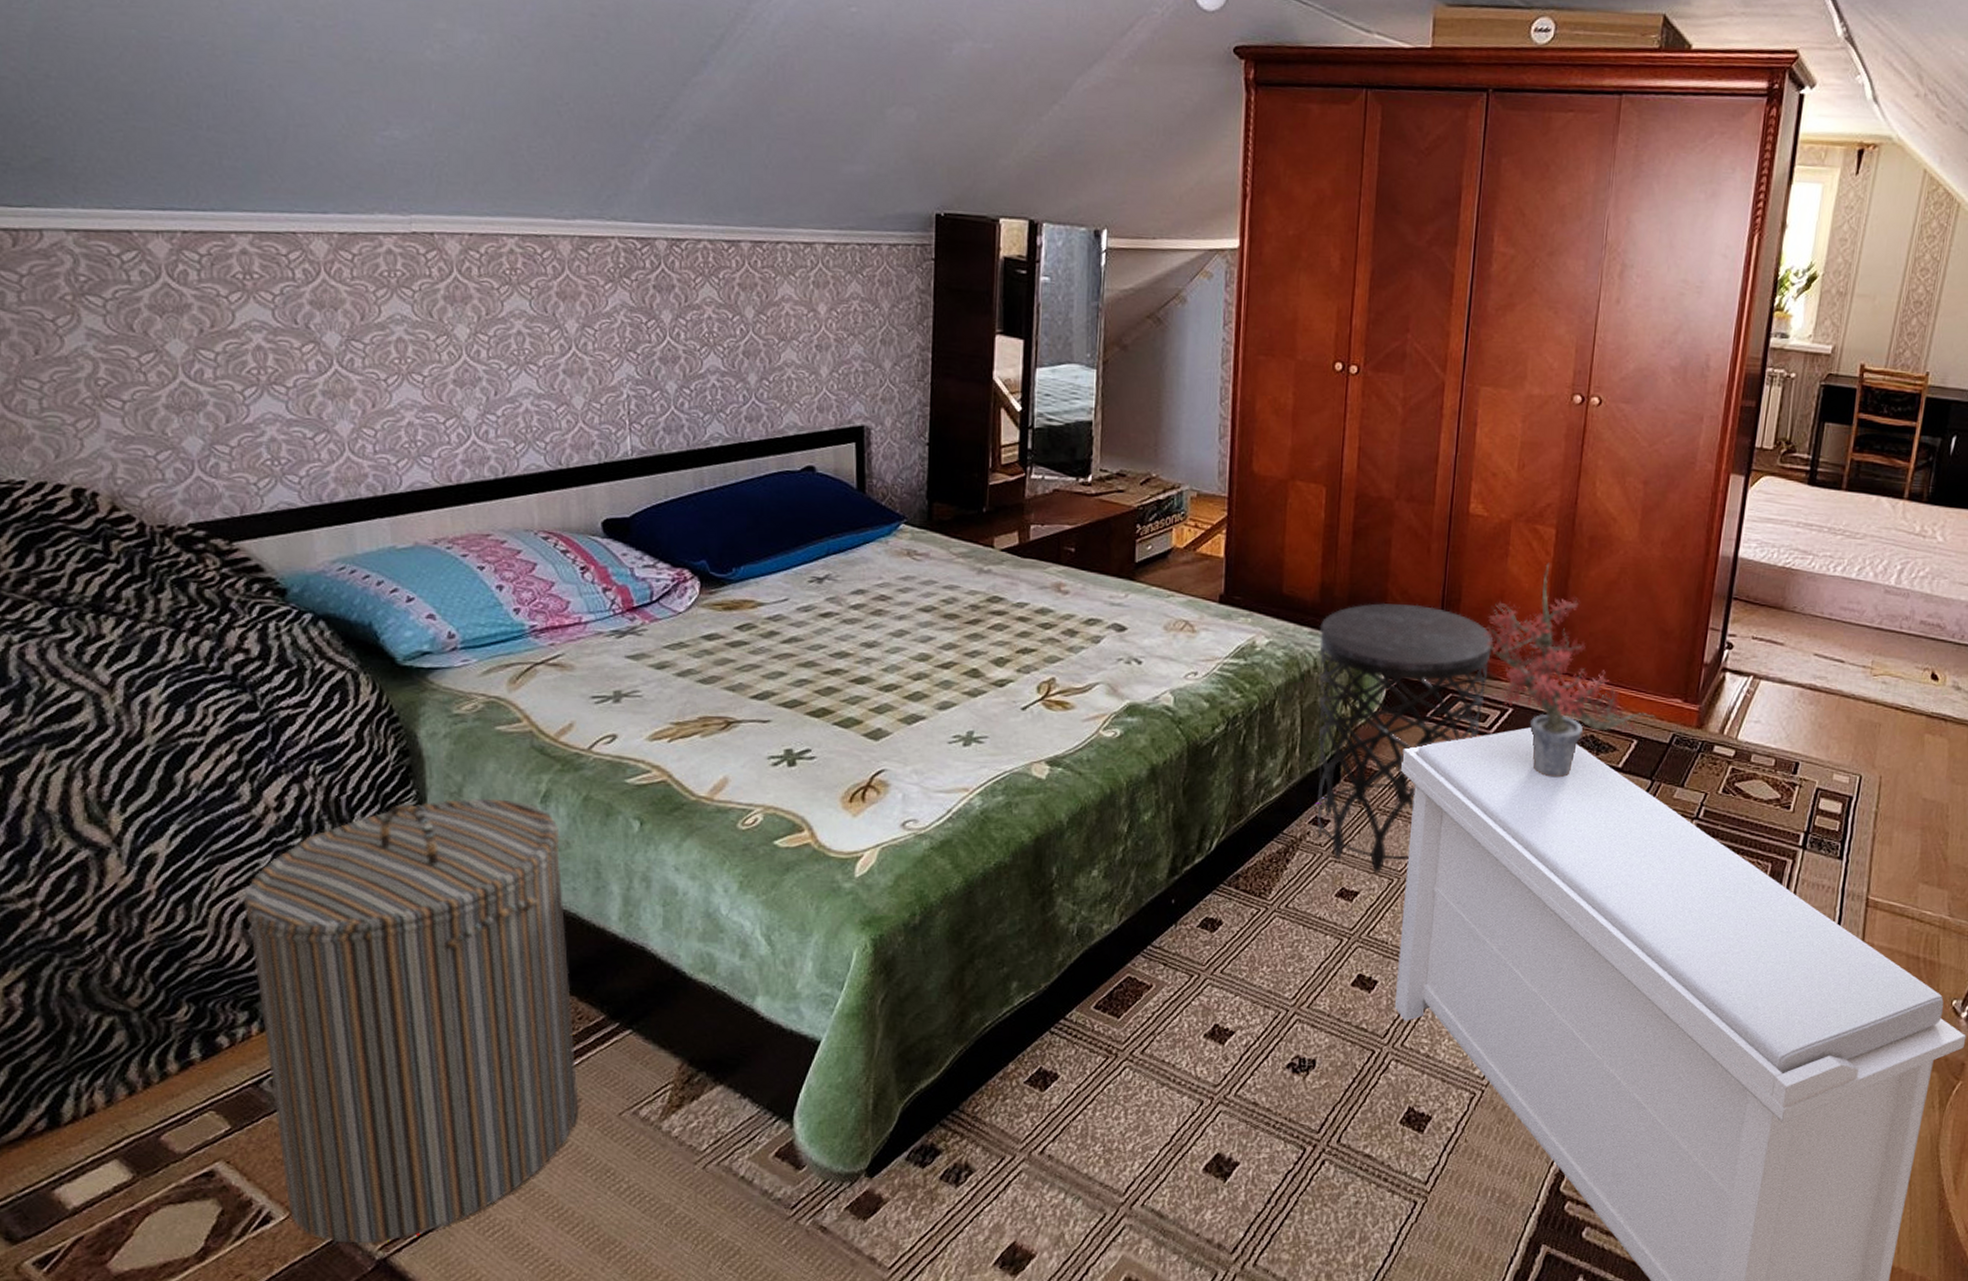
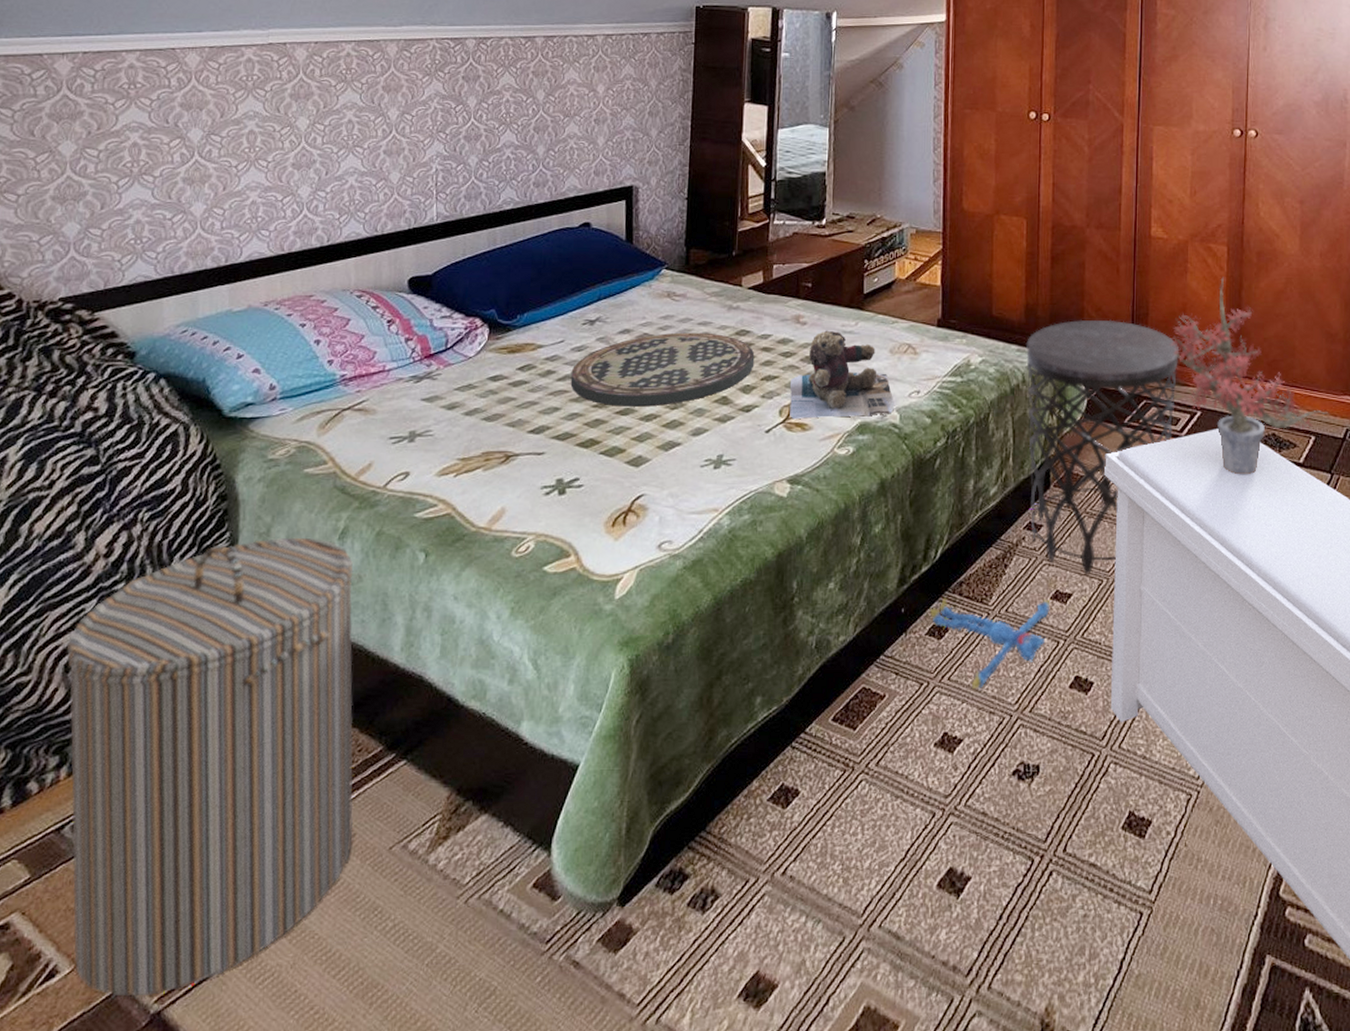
tray: none [797,595,1009,676] -> present [570,332,755,407]
teddy bear: none [1049,601,1168,698] -> present [789,330,894,420]
plush toy: none [1202,890,1335,983] -> present [929,597,1051,689]

